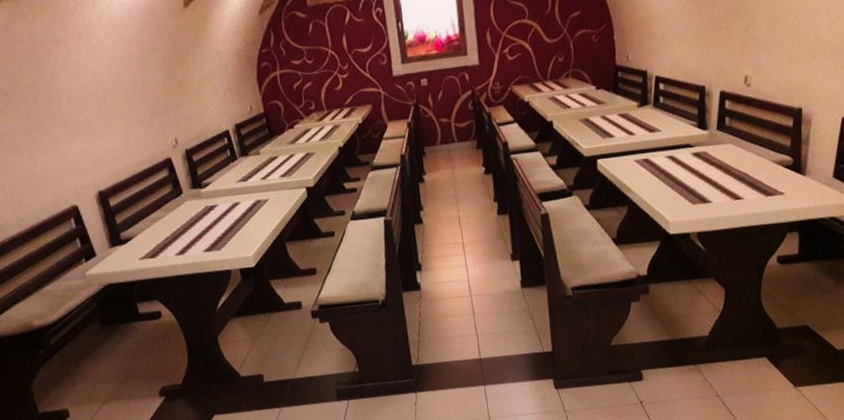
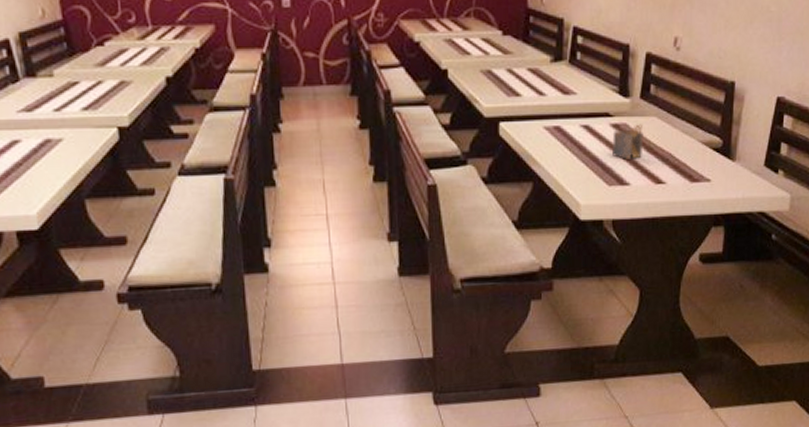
napkin holder: none [694,151,722,182] -> present [612,124,644,159]

